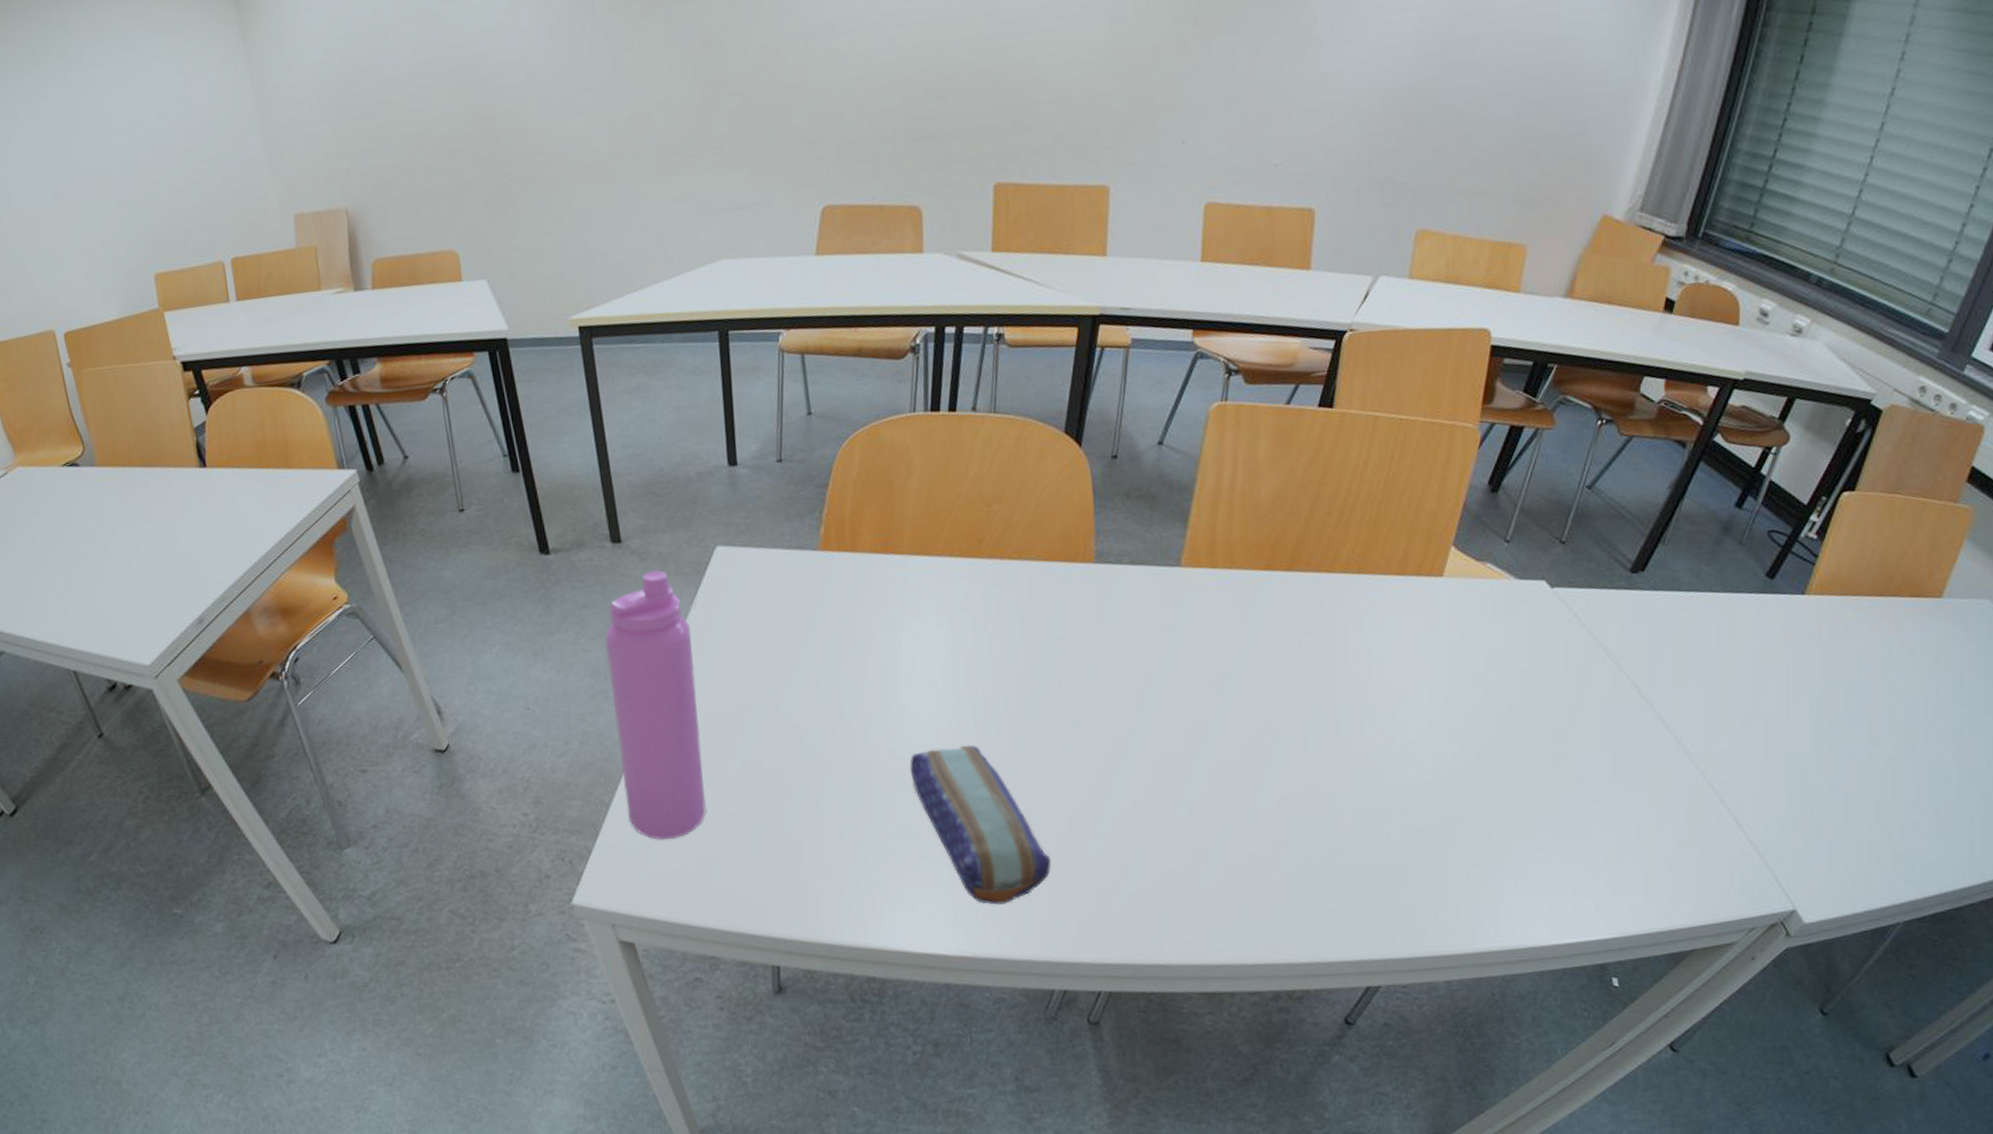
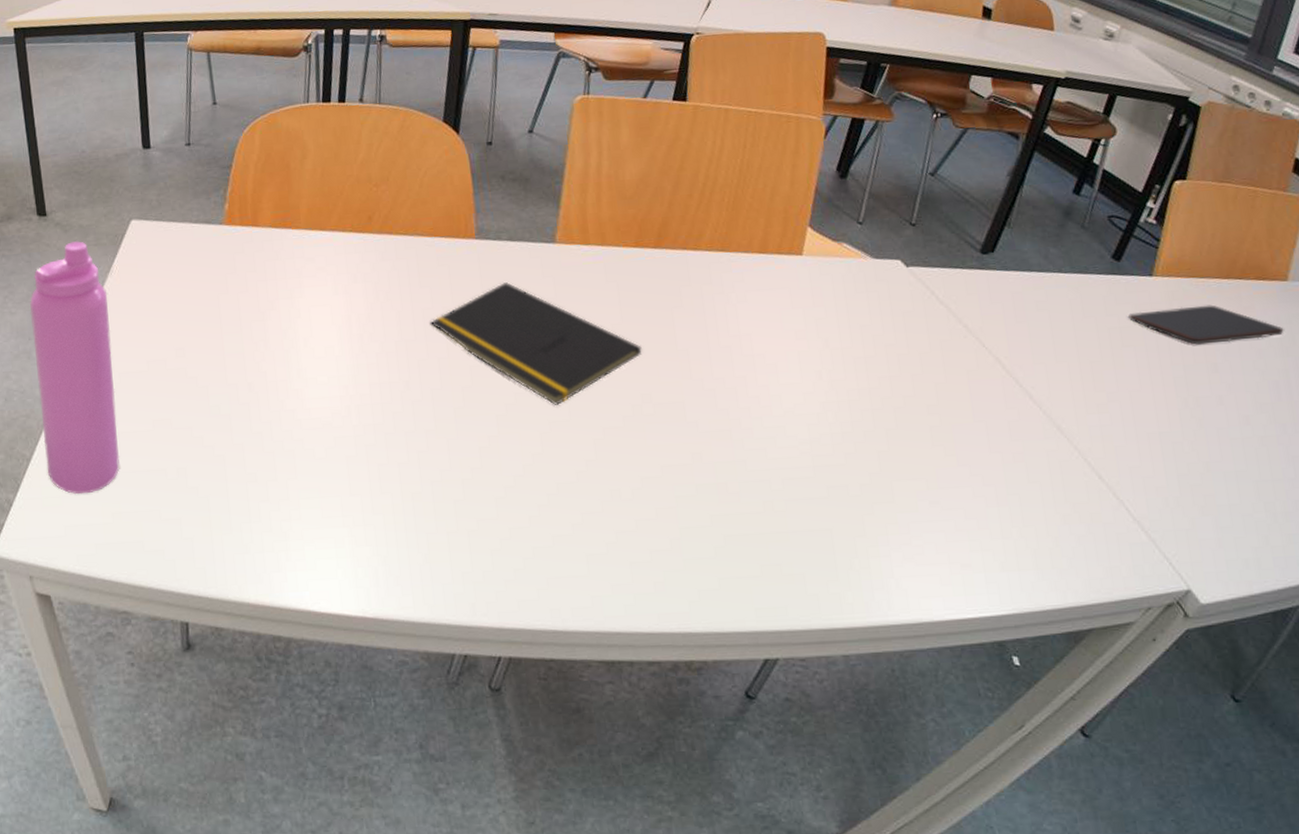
pencil case: present [910,745,1052,905] -> none [309,408,447,566]
notepad: none [1041,610,1265,739] -> present [430,282,642,405]
phone: none [1774,624,1930,666] -> present [1129,305,1284,345]

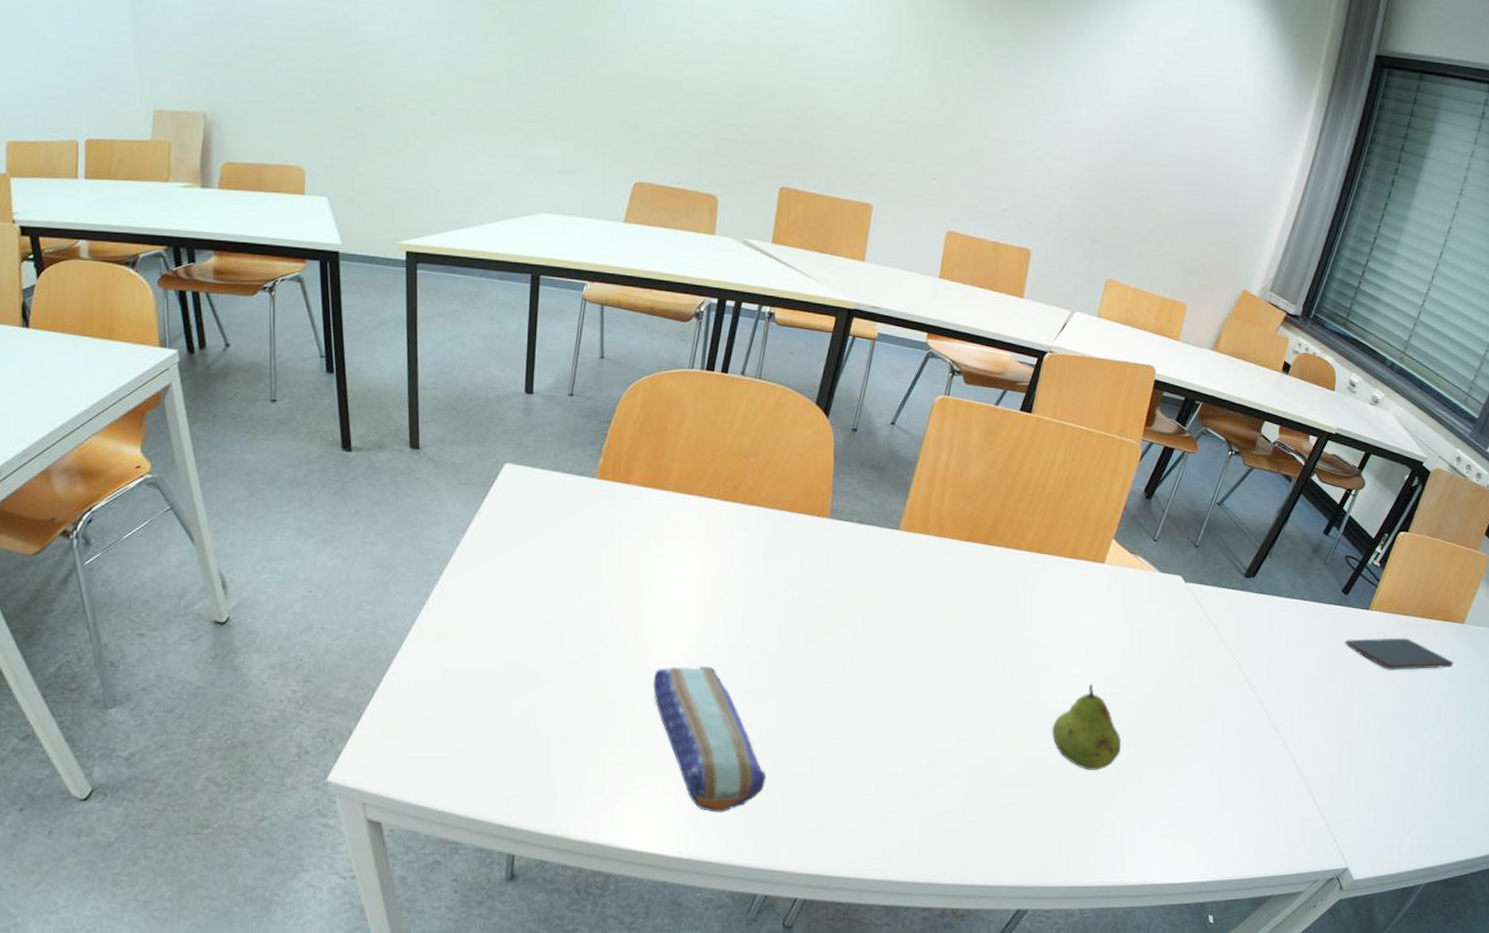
water bottle: present [29,241,120,495] -> none [391,478,473,728]
pencil case: none [309,408,447,566] -> present [653,666,766,813]
notepad: present [430,282,642,405] -> none [777,562,959,678]
fruit: none [770,392,861,492] -> present [1051,684,1121,770]

